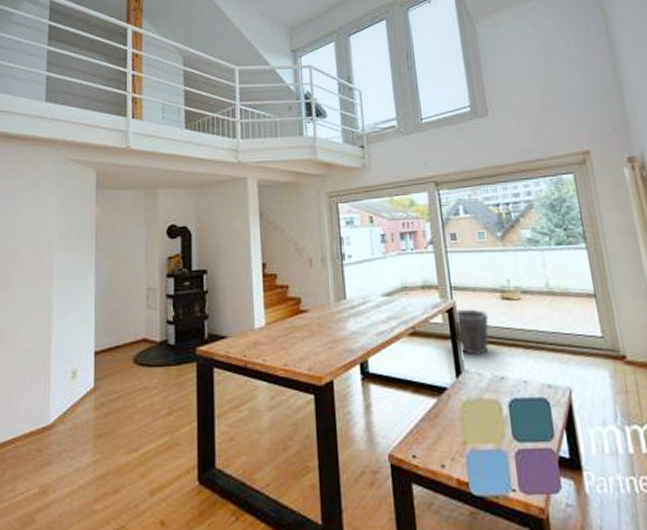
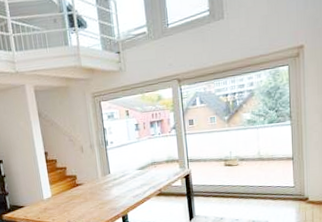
waste bin: present [455,309,489,355] -> none [191,174,215,205]

